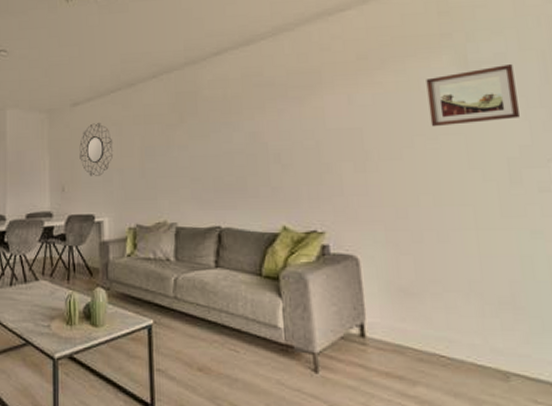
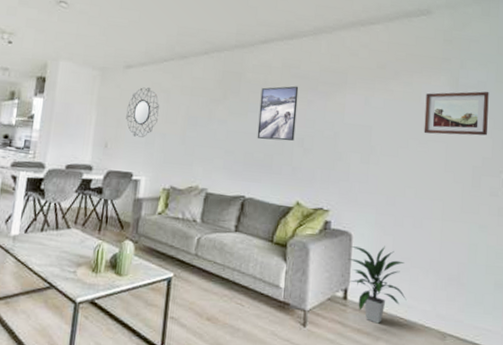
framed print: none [221,95,269,161] -> present [257,86,299,141]
indoor plant: none [358,268,446,365] -> present [348,245,407,324]

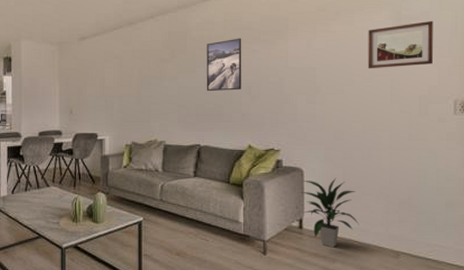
home mirror: present [126,87,159,138] -> none [85,56,114,101]

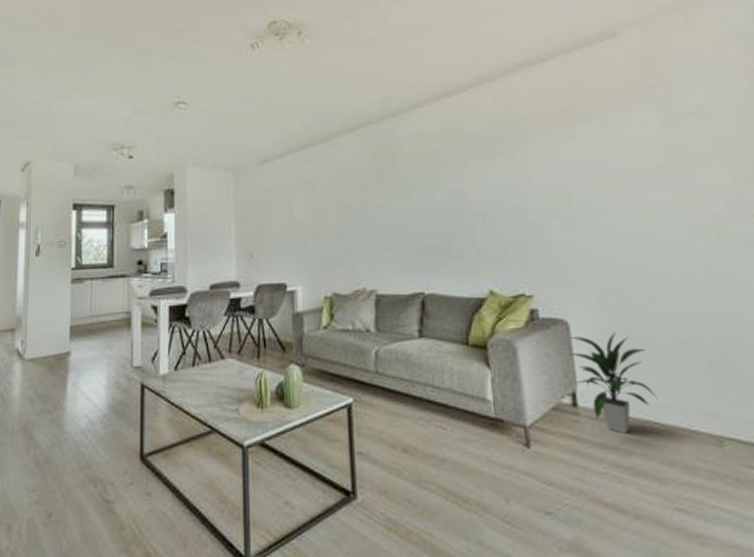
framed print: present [206,38,242,92] -> none [422,150,473,222]
wall art: present [368,20,433,69] -> none [631,116,724,182]

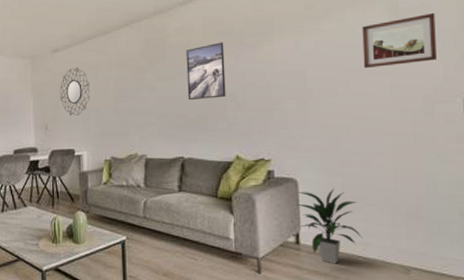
home mirror: none [269,182,306,241] -> present [60,68,90,116]
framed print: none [422,150,473,222] -> present [186,42,226,101]
wall art: none [631,116,724,182] -> present [362,12,437,69]

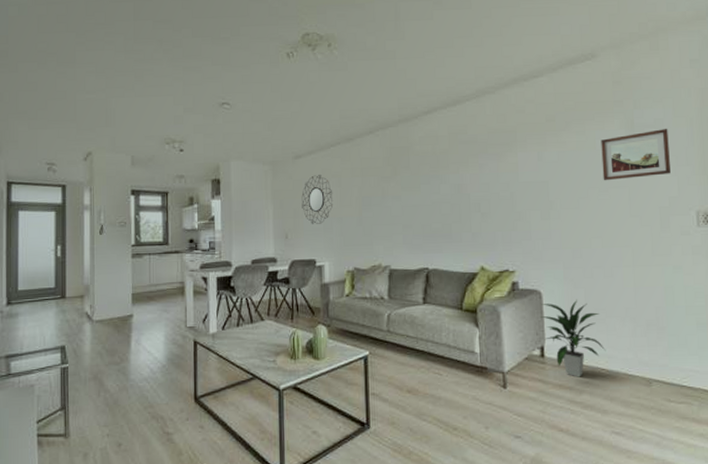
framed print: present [186,42,226,101] -> none [430,152,471,210]

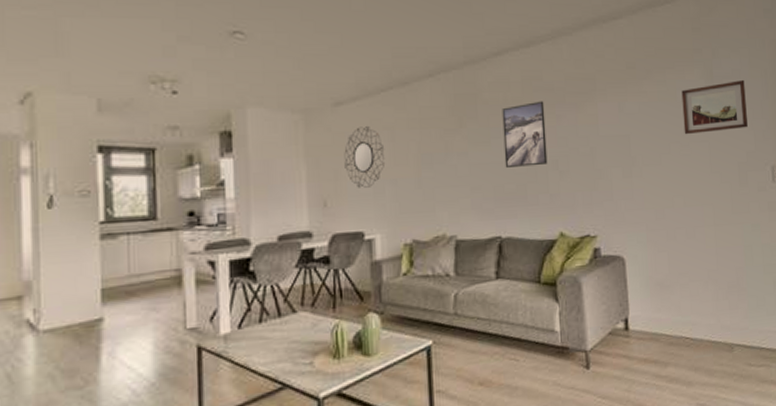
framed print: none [430,152,471,210] -> present [502,101,548,169]
indoor plant: present [540,299,606,377] -> none [624,264,690,349]

